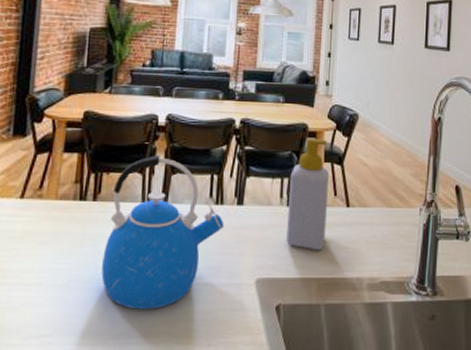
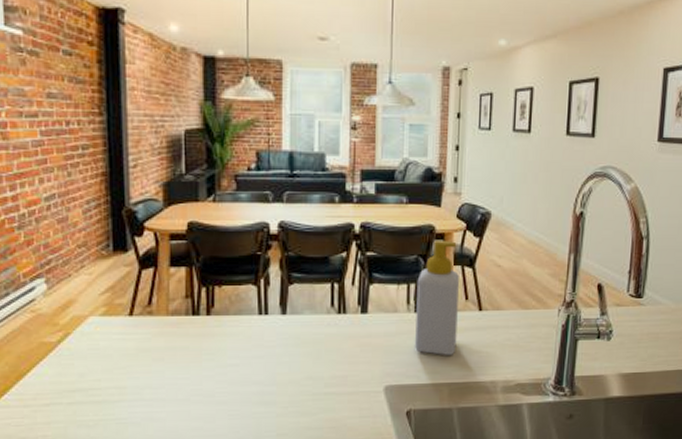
kettle: present [101,155,224,309] -> none [223,266,348,420]

